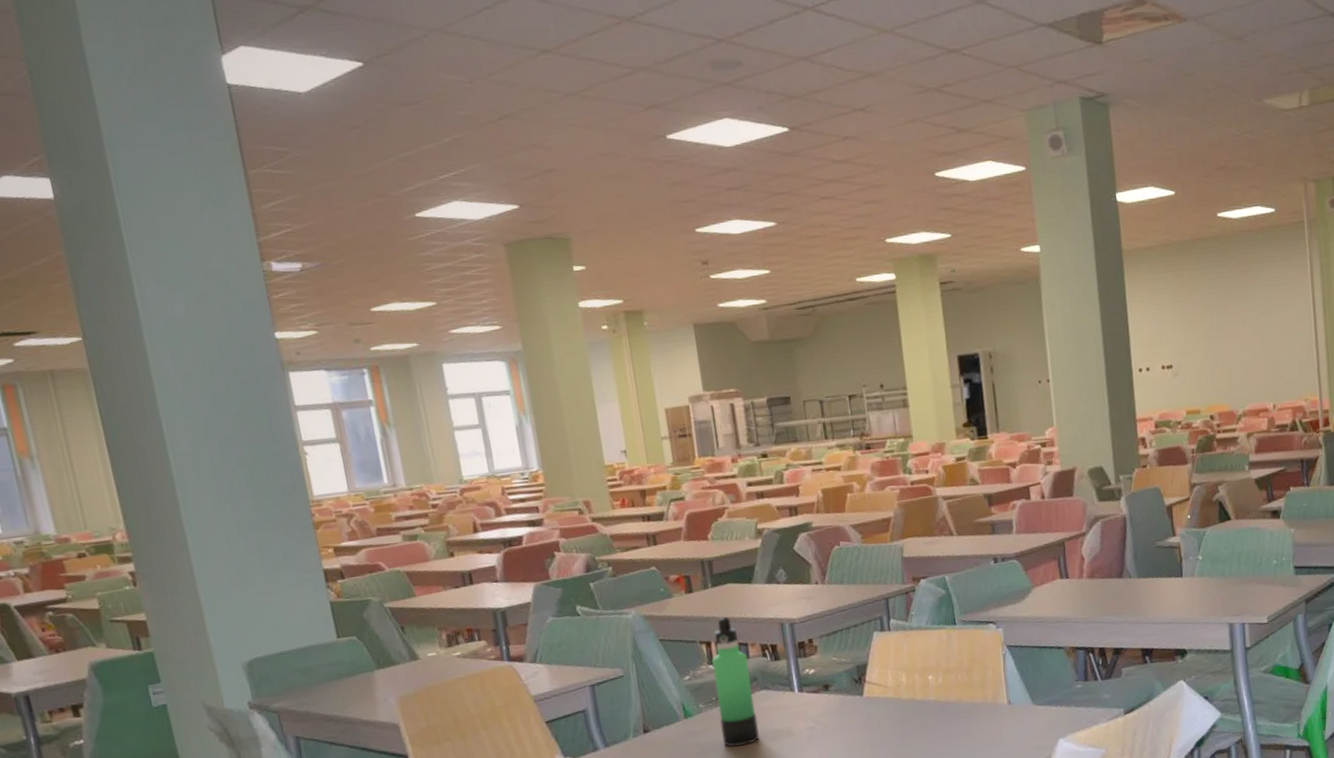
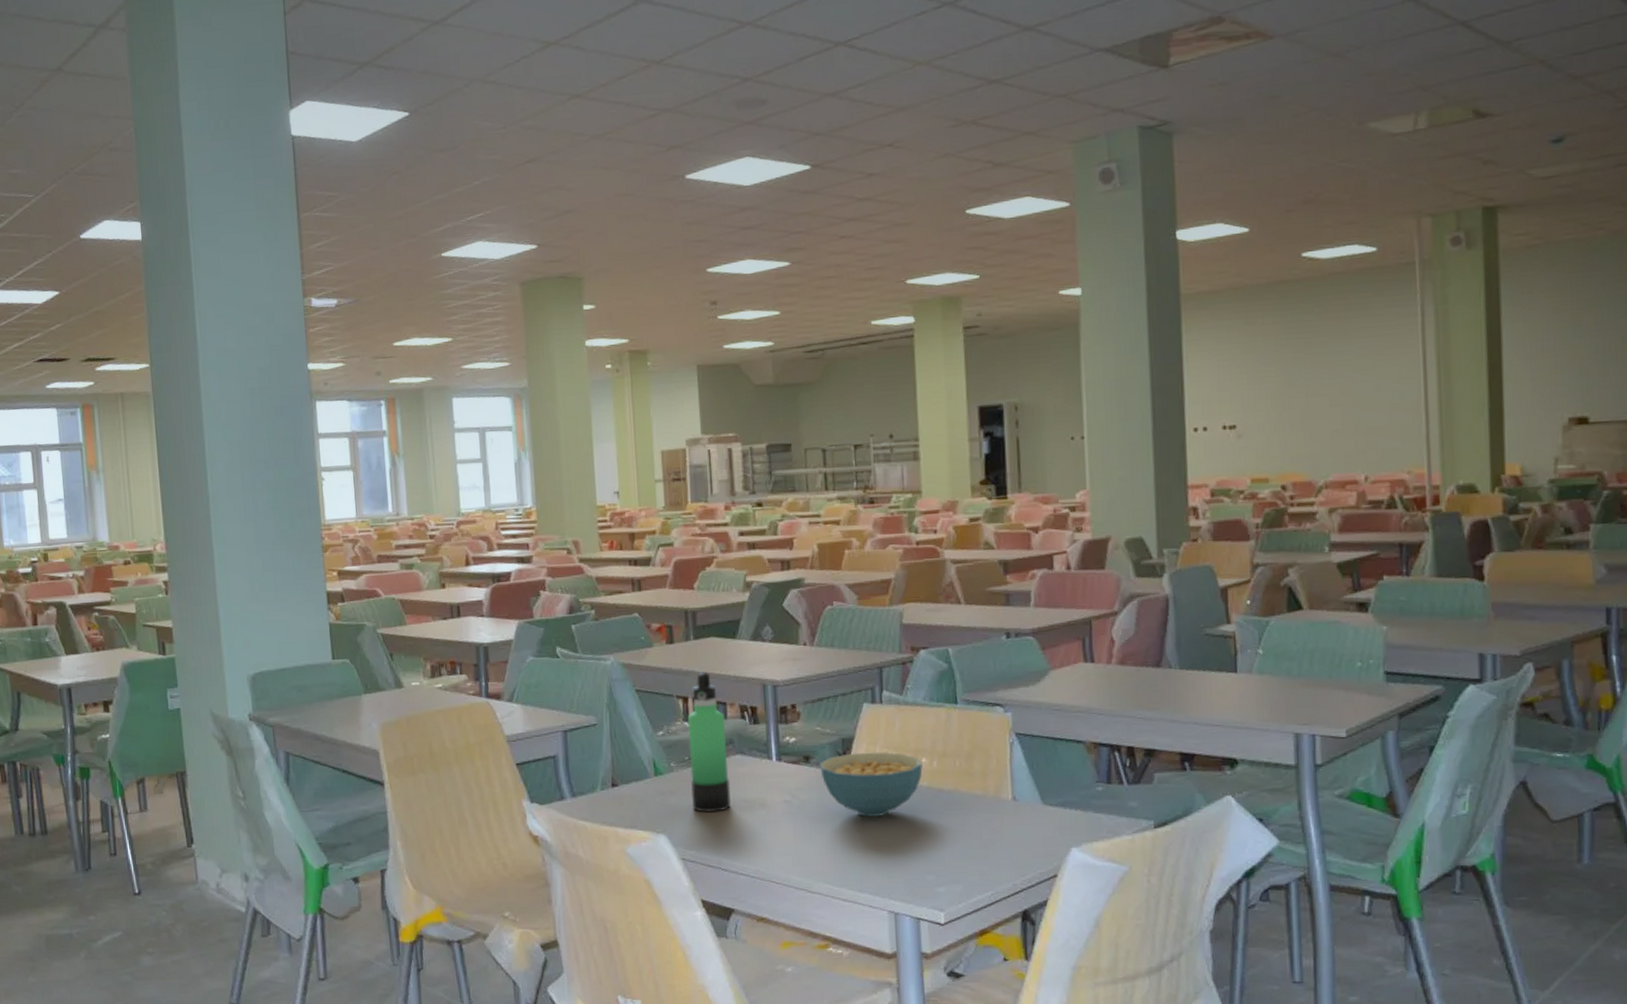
cereal bowl: none [838,673,930,734] -> present [820,752,923,817]

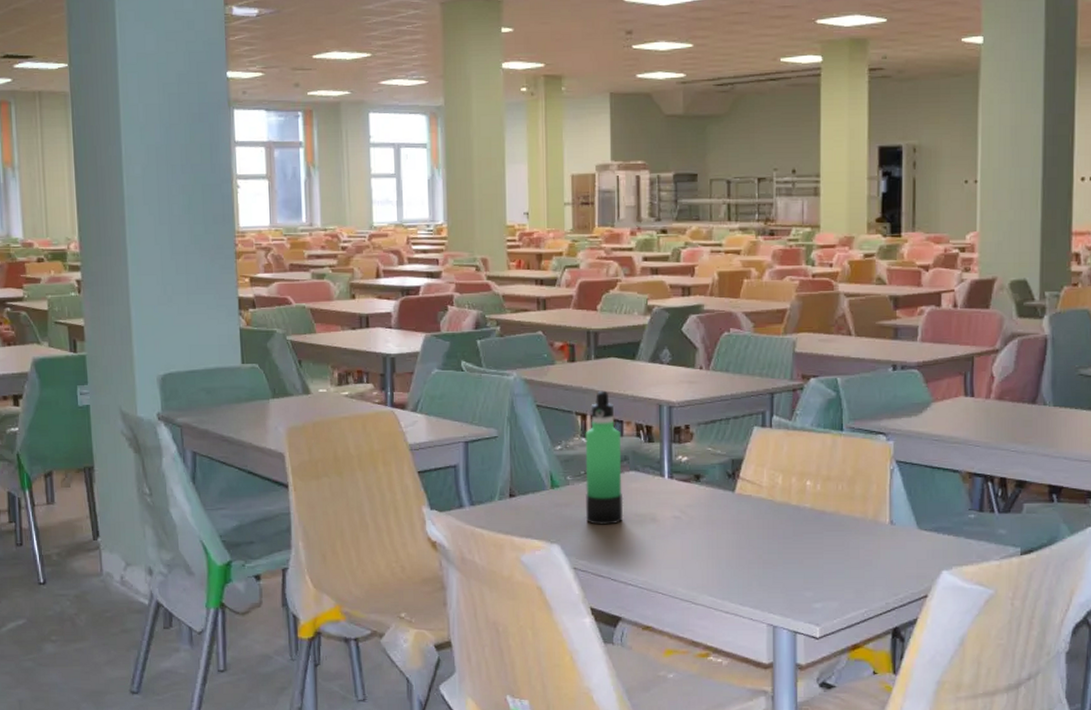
cereal bowl: present [820,752,923,817] -> none [710,473,807,534]

